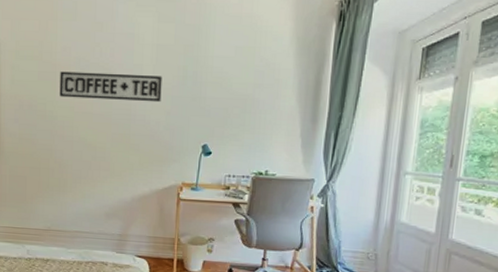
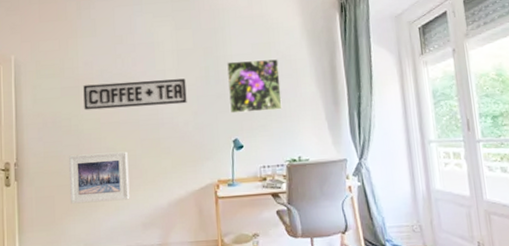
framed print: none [40,140,98,190] -> present [69,151,130,204]
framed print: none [204,63,261,121] -> present [227,59,282,114]

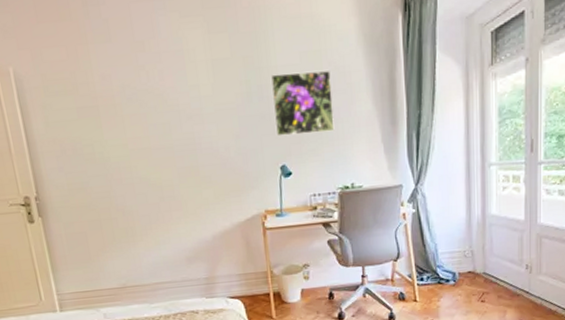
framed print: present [69,151,130,204] -> none [97,181,171,240]
sign: present [83,78,187,110] -> none [103,95,227,135]

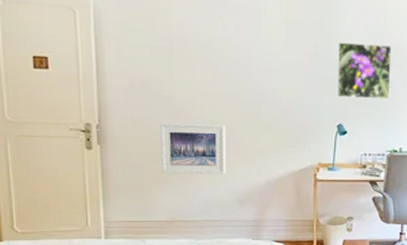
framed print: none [97,181,171,240] -> present [159,123,226,175]

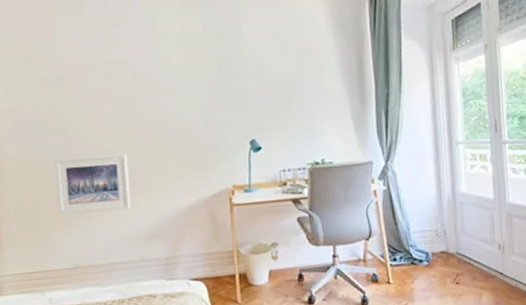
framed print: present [338,42,392,100] -> none [243,49,305,111]

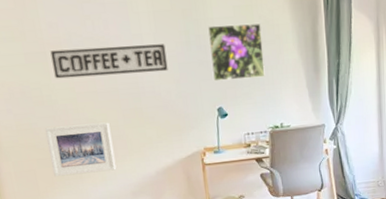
sign: none [69,69,197,105] -> present [50,44,168,79]
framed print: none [243,49,305,111] -> present [208,23,265,82]

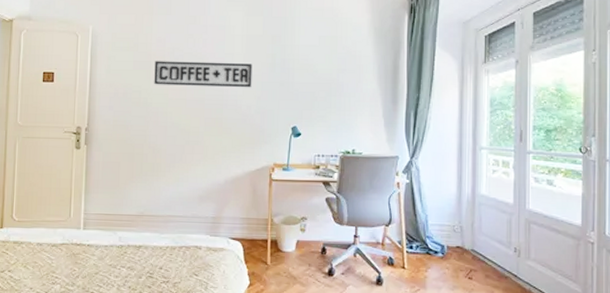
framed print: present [45,122,117,177] -> none [134,126,191,173]
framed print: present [208,23,265,82] -> none [292,52,343,103]

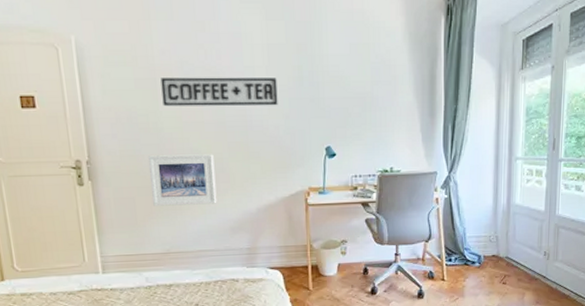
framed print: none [134,126,191,173] -> present [149,154,217,206]

